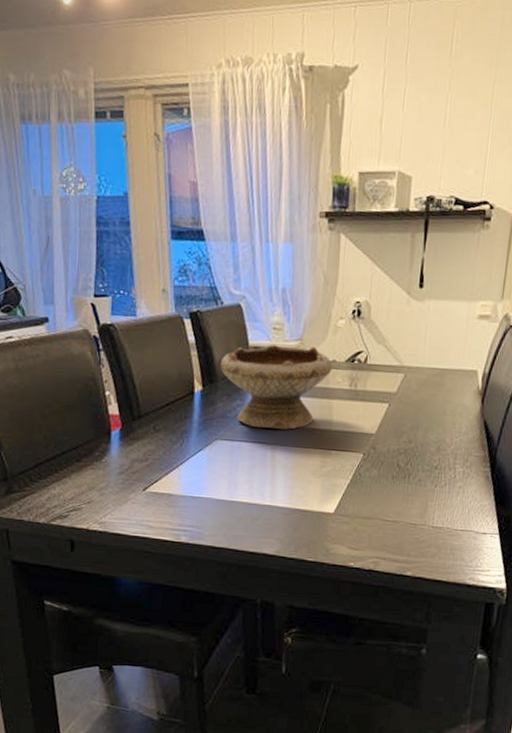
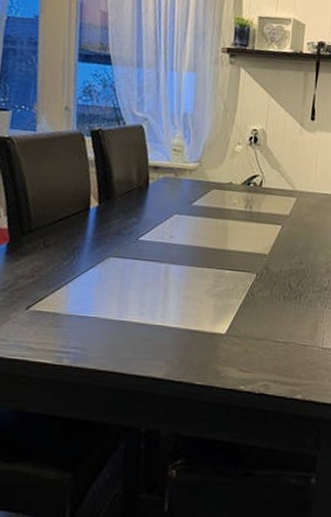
bowl: present [220,345,333,430] -> none [118,165,230,248]

